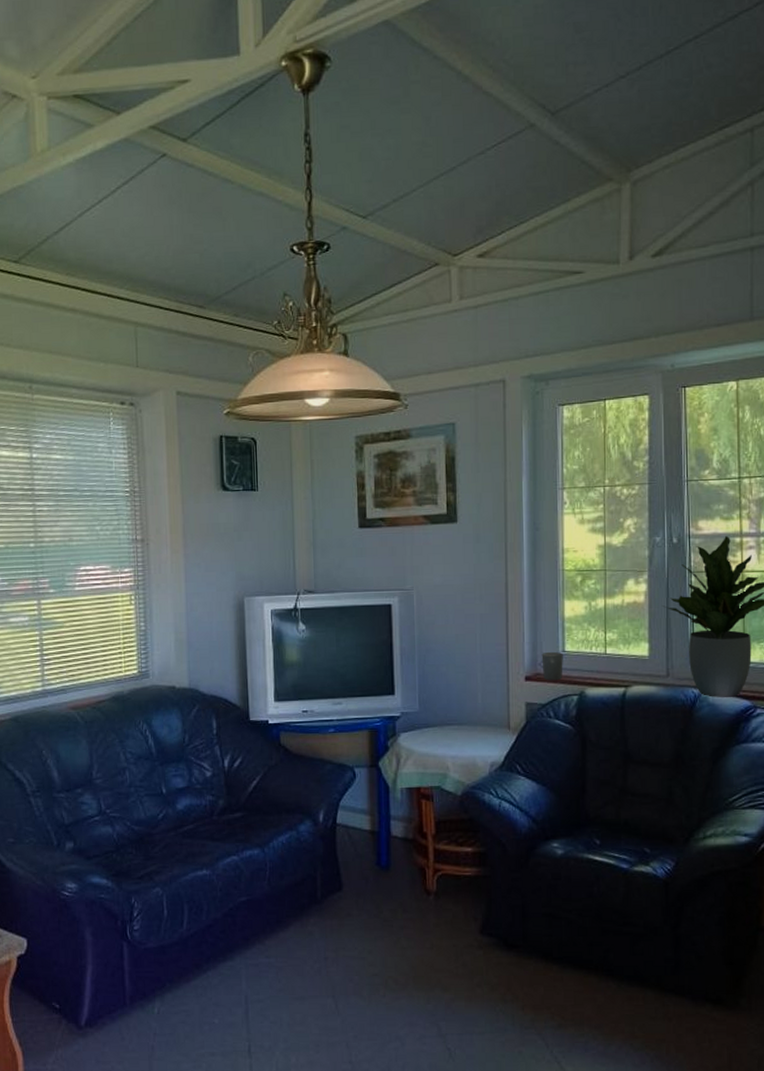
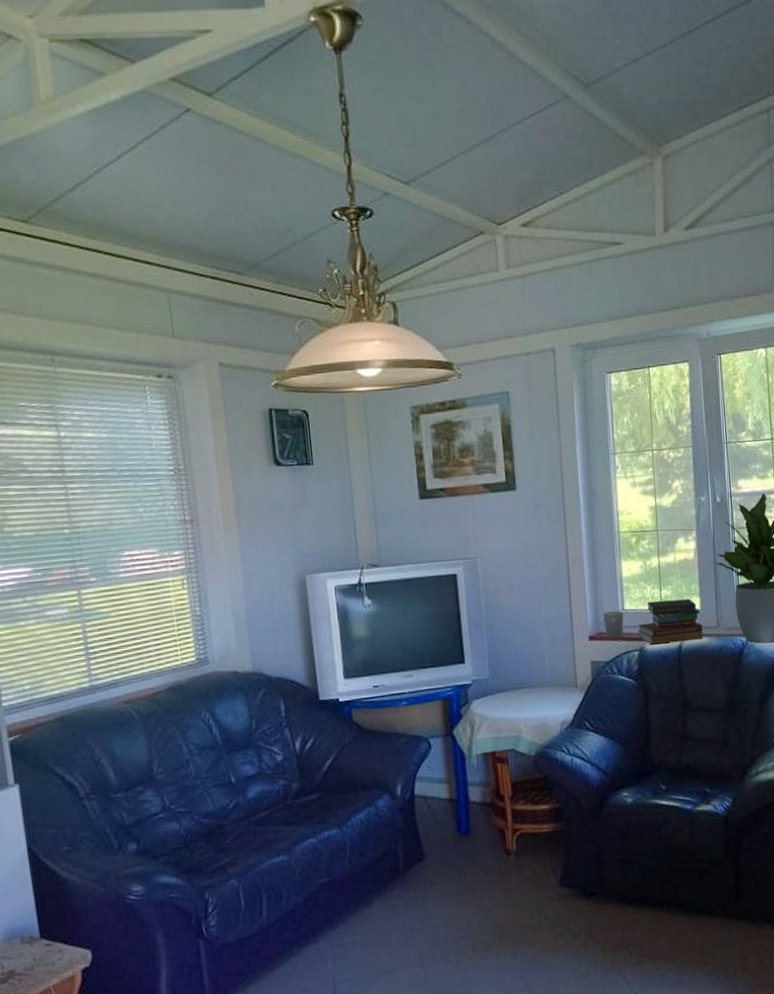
books: none [579,644,651,690] -> present [638,599,704,645]

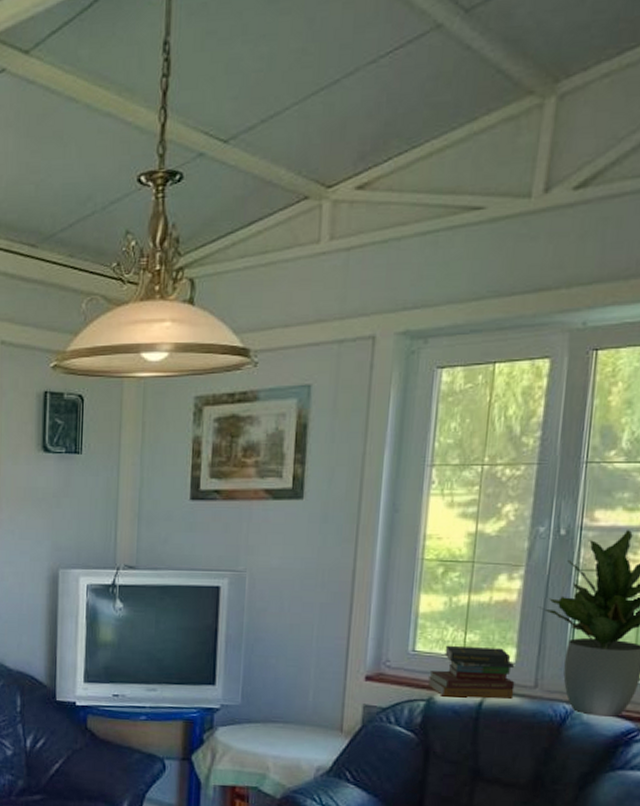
candle holder: present [603,611,624,639] -> none [386,650,413,684]

